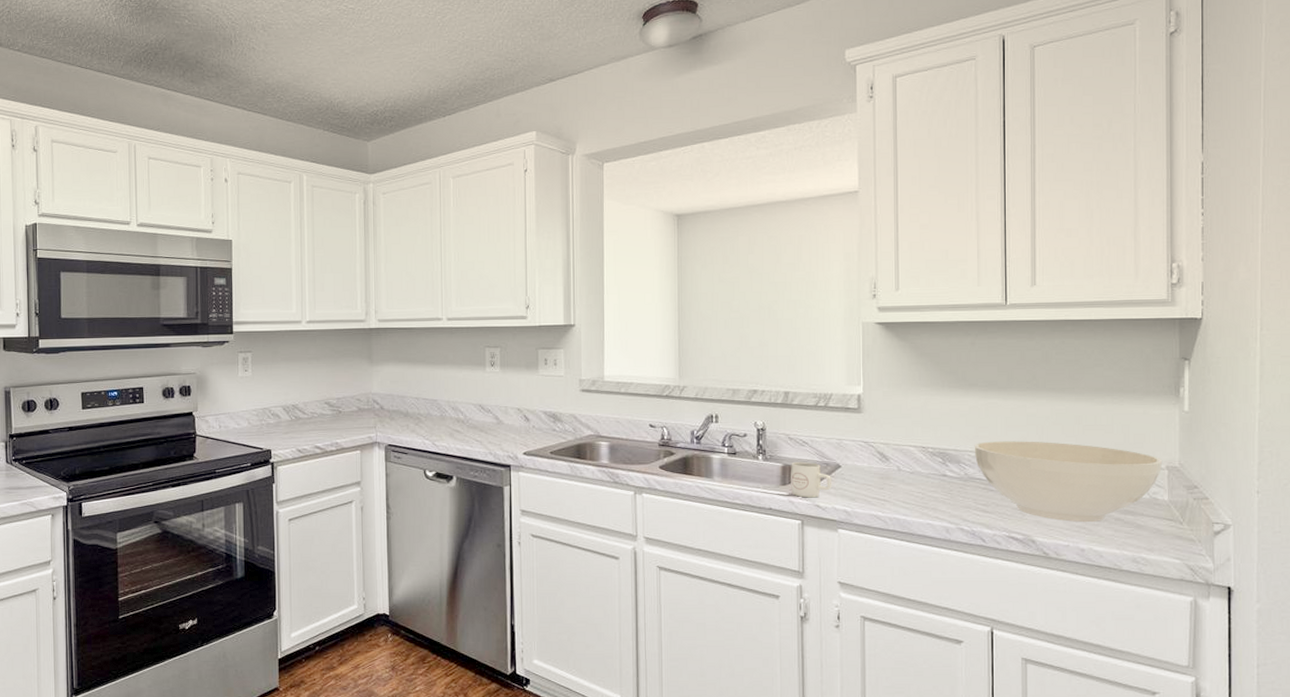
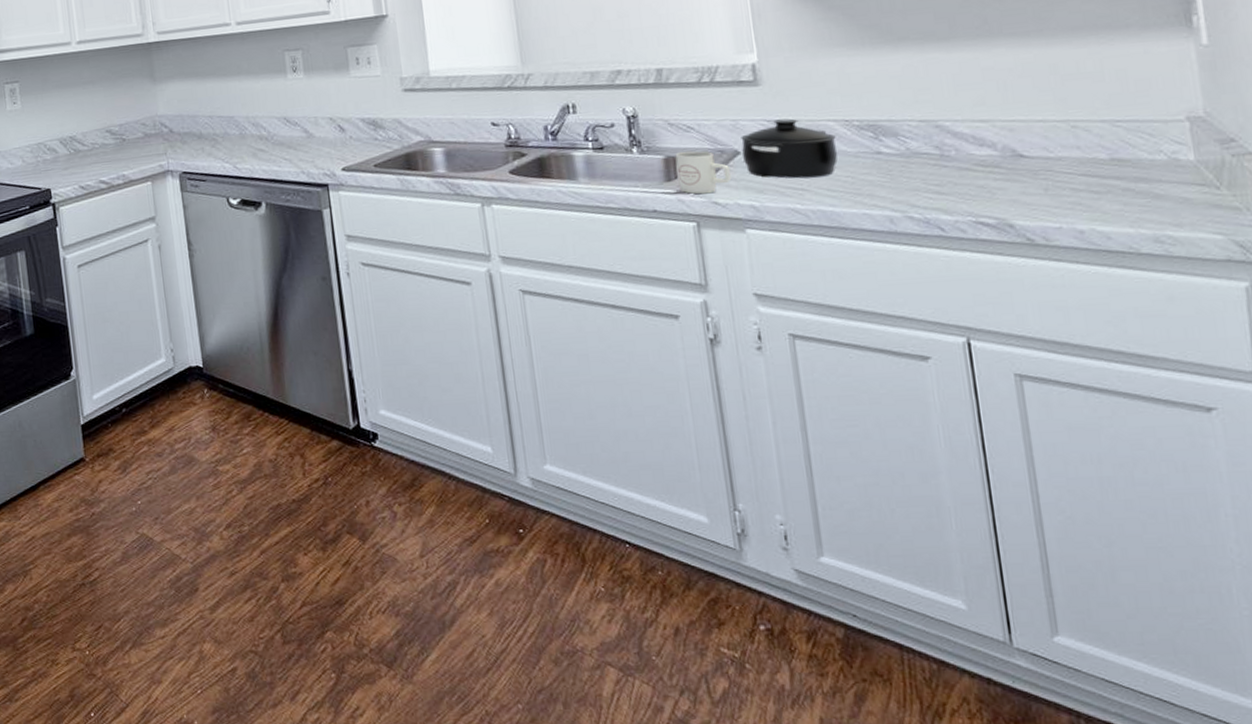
saucepan: none [843,442,914,491] -> present [740,118,838,179]
bowl: present [974,441,1163,523] -> none [914,99,1181,198]

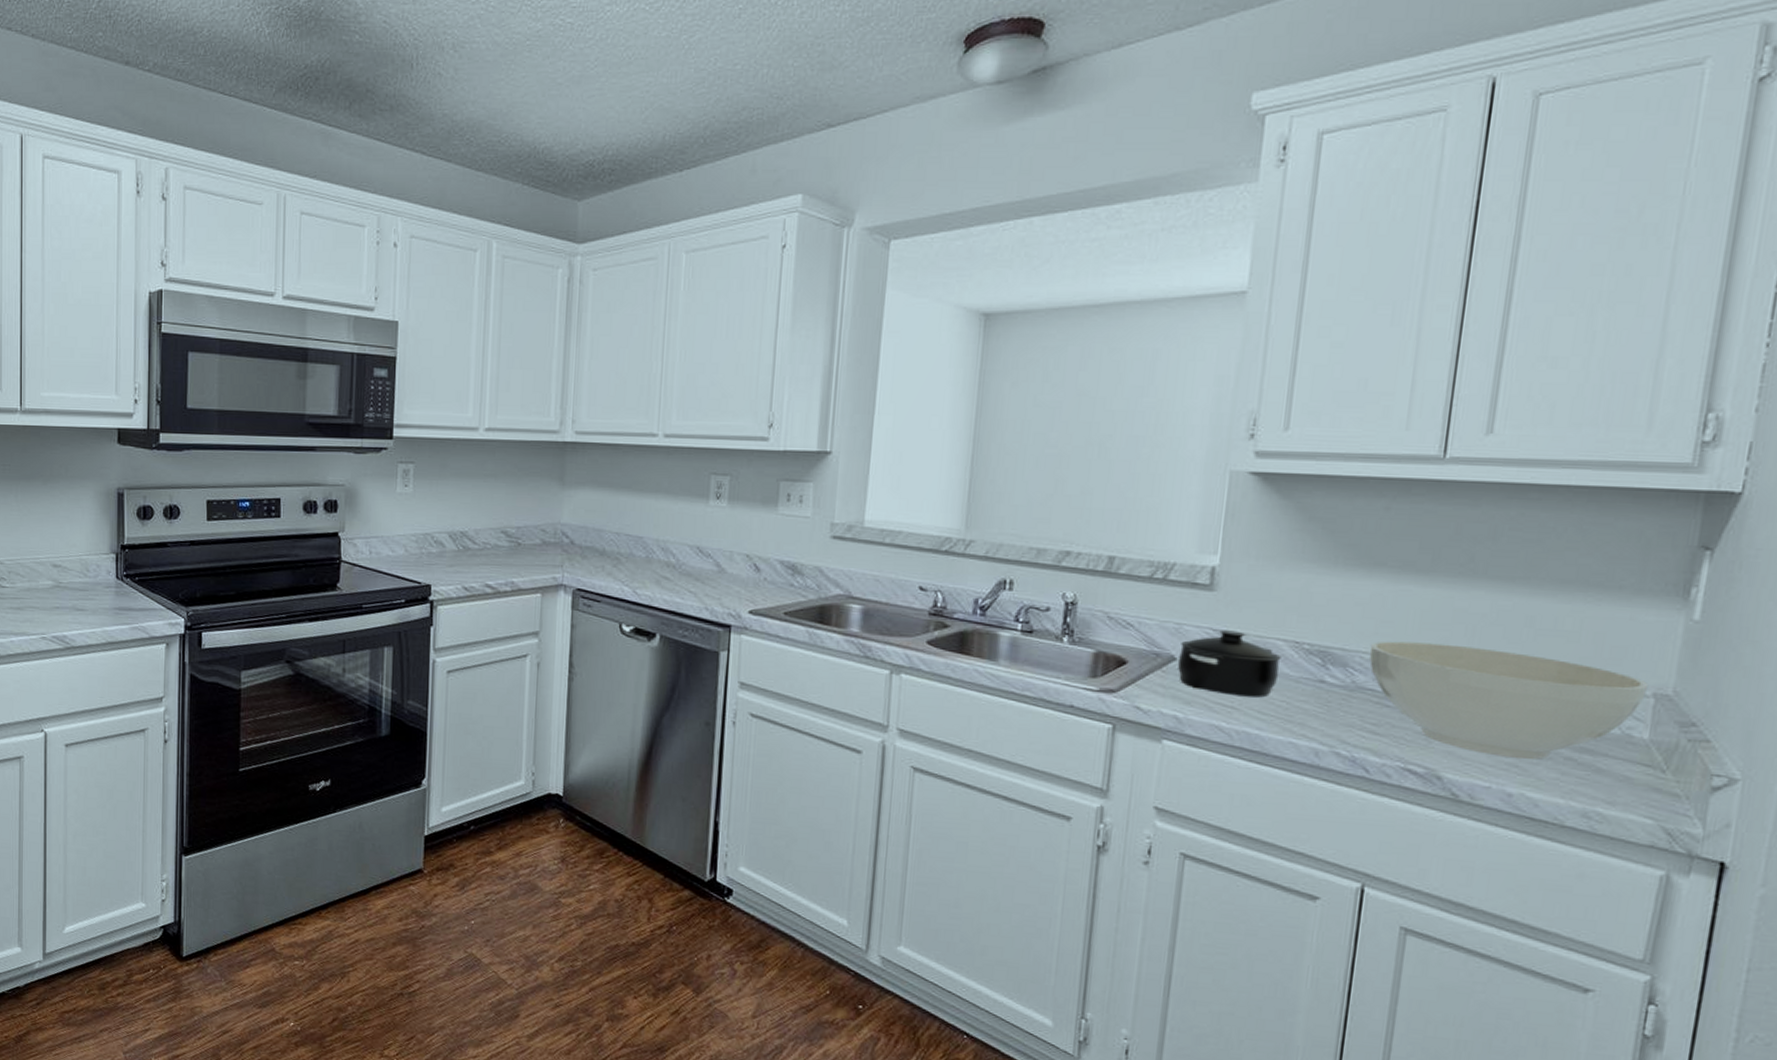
mug: present [675,150,732,194] -> none [1102,648,1162,697]
bowl: none [914,99,1181,198] -> present [1370,641,1649,761]

